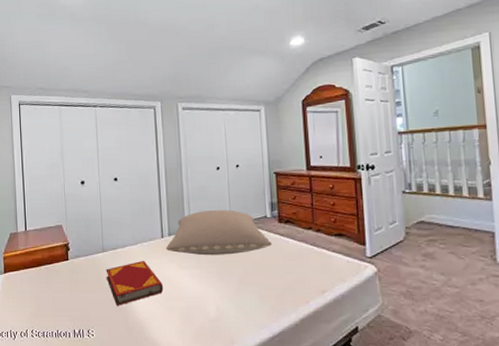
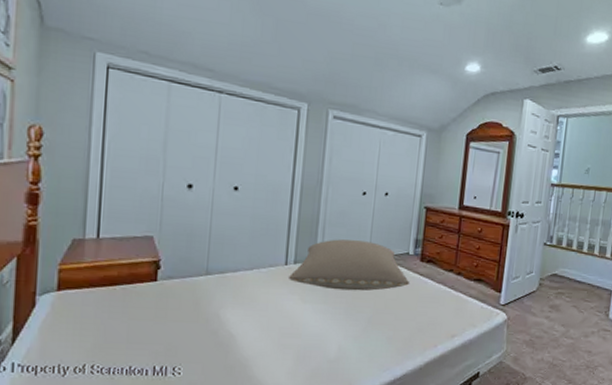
hardback book: present [106,260,164,306] -> none [206,288,279,340]

